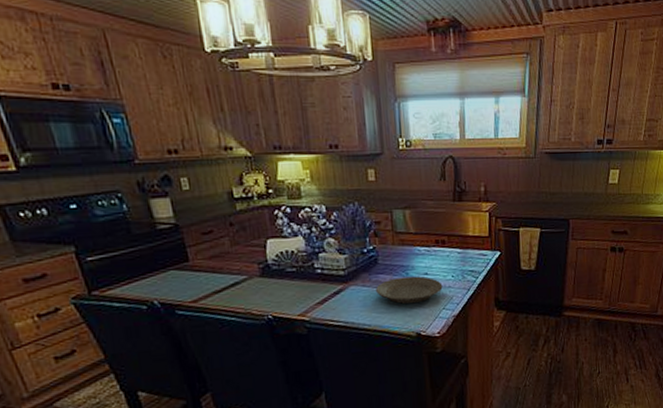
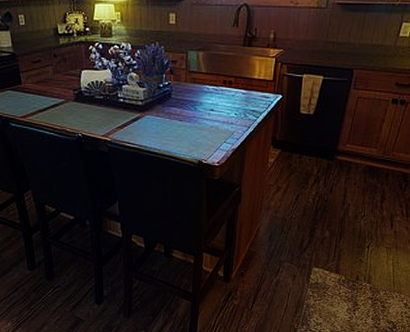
plate: present [376,276,443,304] -> none [168,111,226,135]

